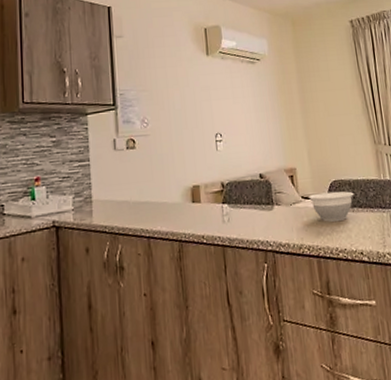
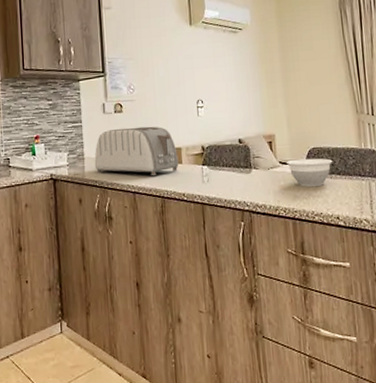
toaster: none [103,163,197,218] -> present [94,126,179,176]

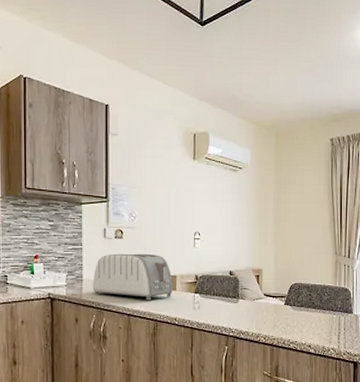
bowl: present [287,158,333,187] -> none [271,292,311,318]

